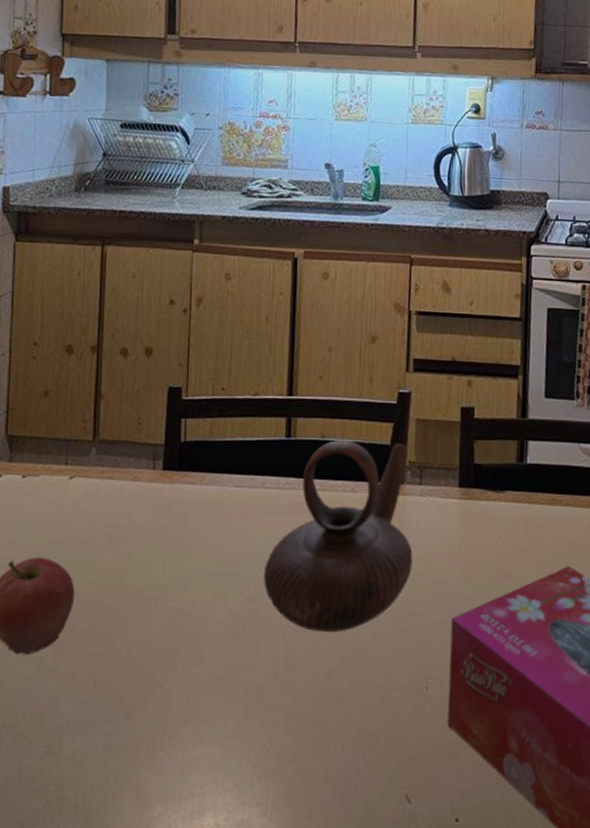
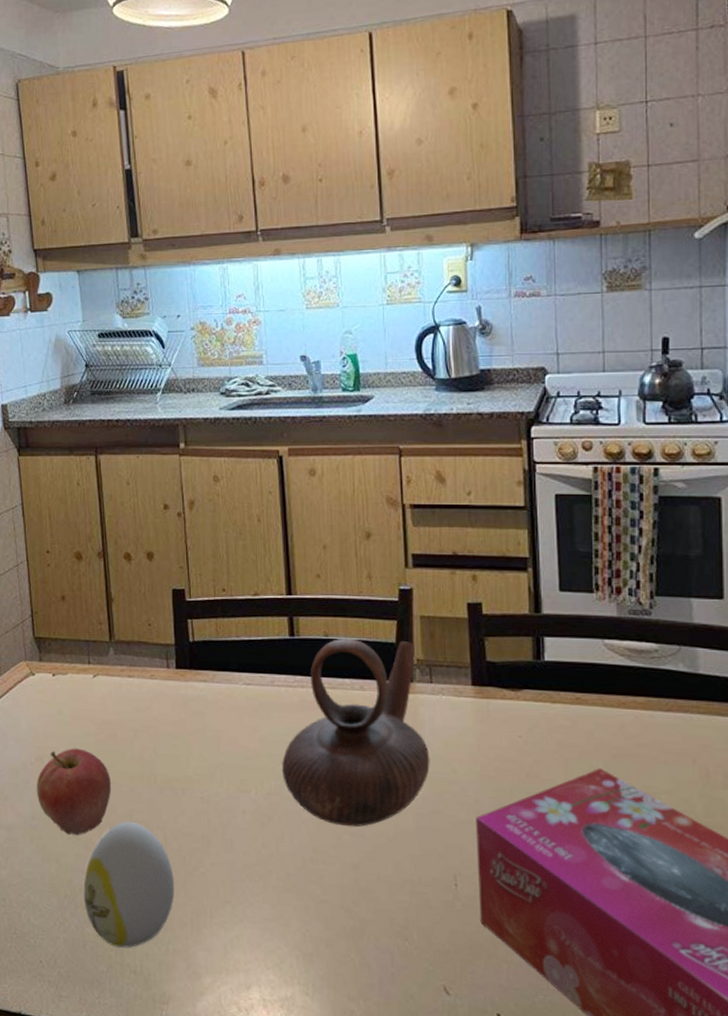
decorative egg: none [25,637,135,781] -> present [83,821,175,948]

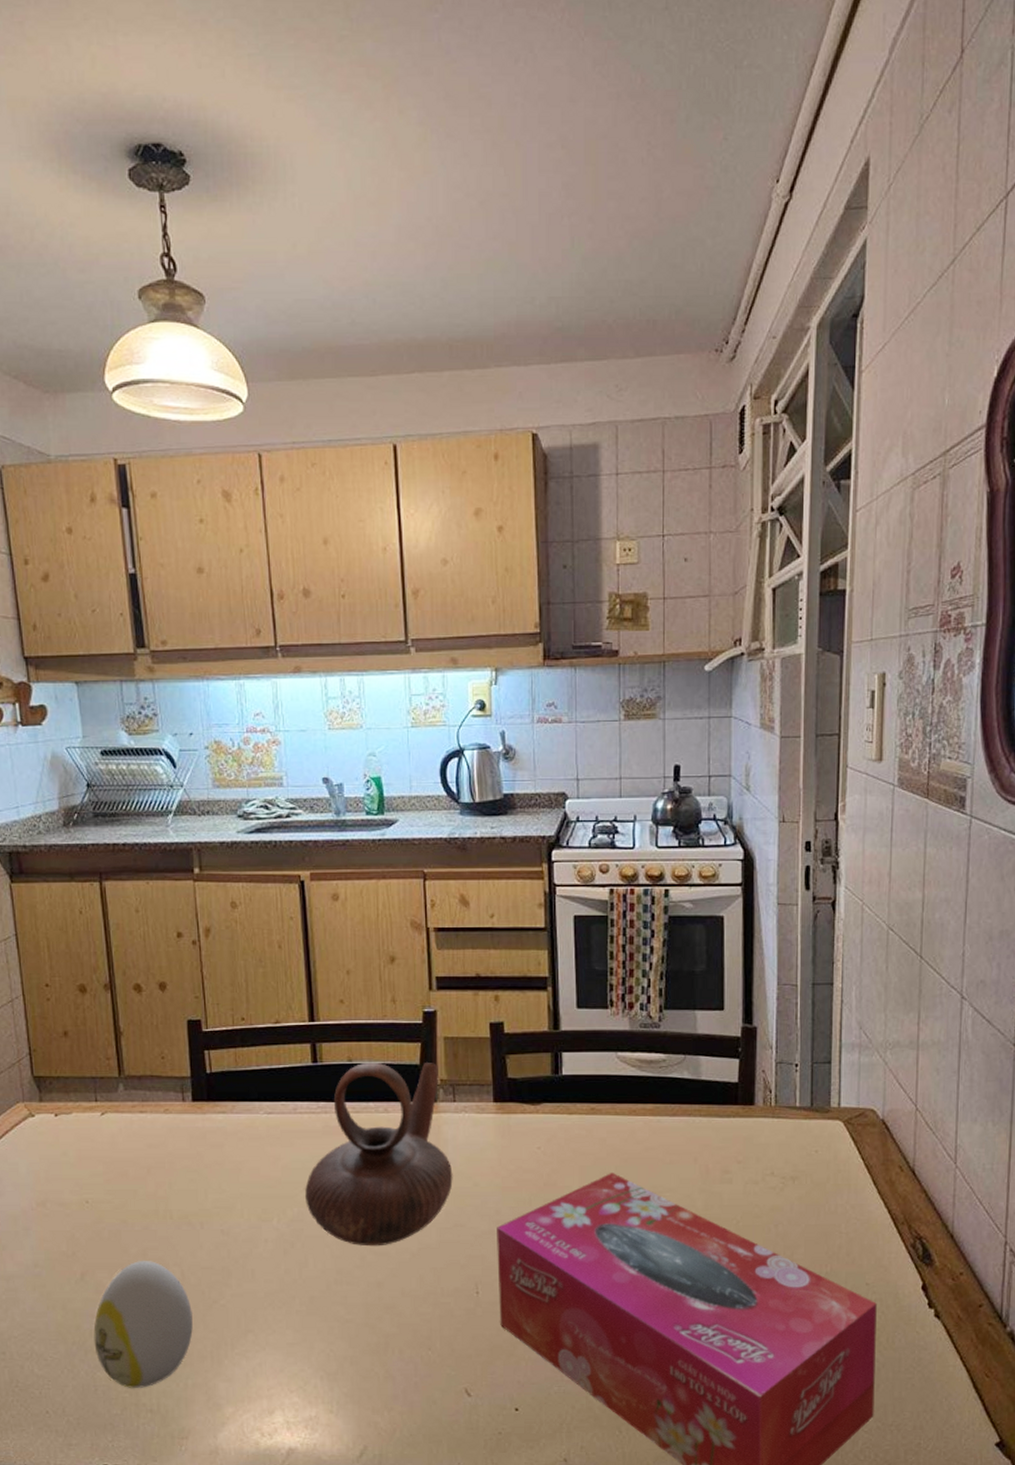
fruit: present [36,748,112,836] -> none [38,1190,124,1280]

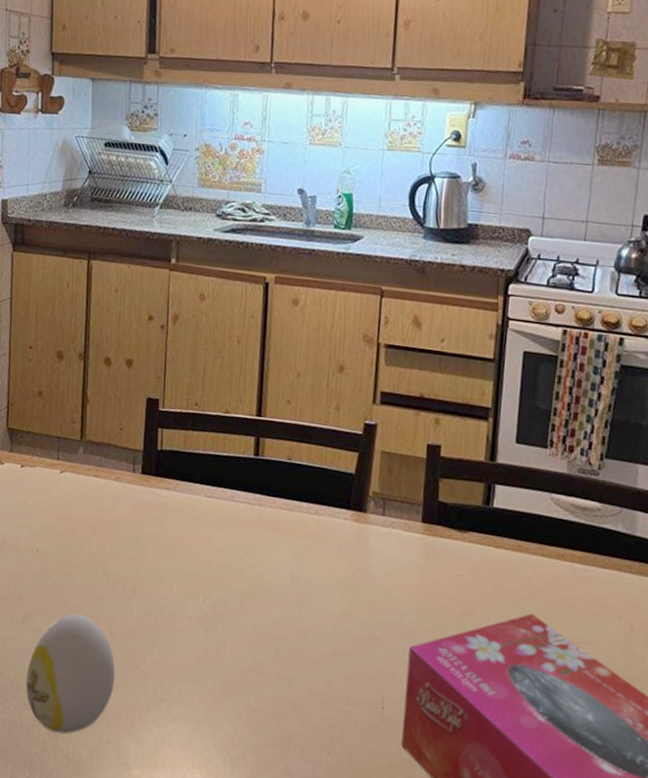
teapot: present [305,1062,453,1247] -> none [231,463,374,644]

